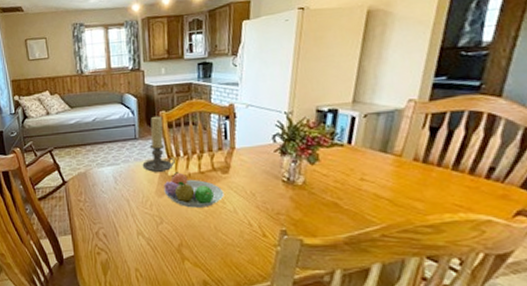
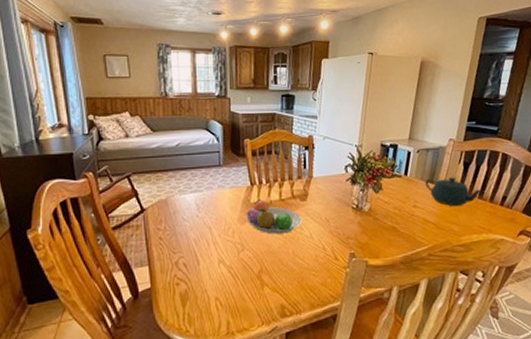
candle holder: present [142,115,175,173] -> none [226,143,258,200]
teapot: none [375,145,461,180] -> present [425,177,484,207]

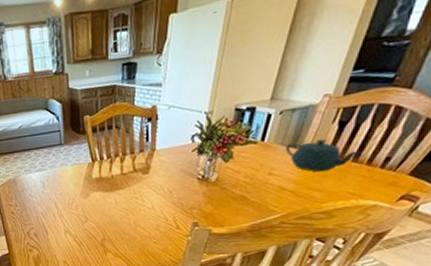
fruit bowl: present [246,199,302,234] -> none [88,175,144,207]

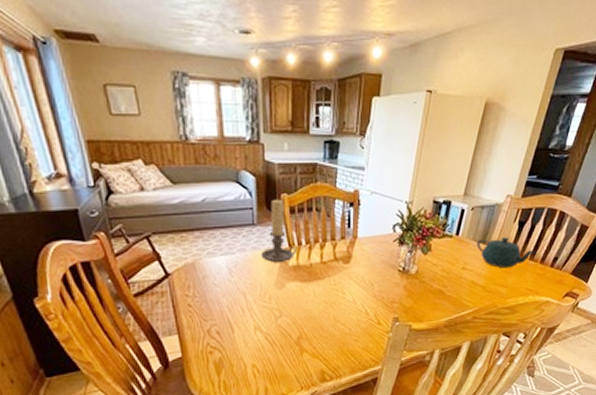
candle holder: none [68,120,99,177] -> present [261,199,296,263]

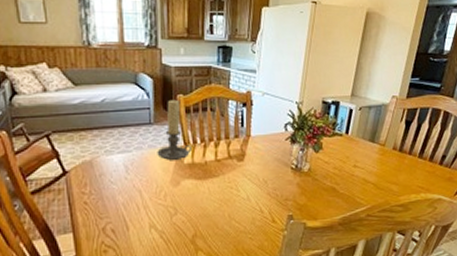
teapot: present [477,237,536,269] -> none [366,136,424,166]

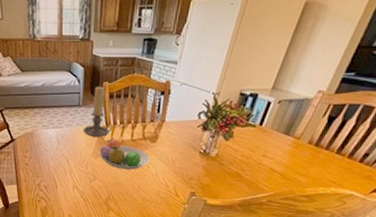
fruit bowl: none [179,160,239,197] -> present [99,138,150,170]

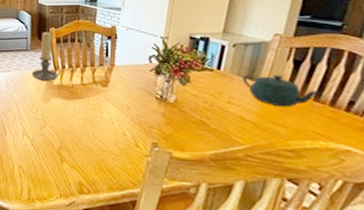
fruit bowl: present [99,138,150,170] -> none [49,82,102,116]
teapot: none [280,130,345,160] -> present [242,75,322,108]

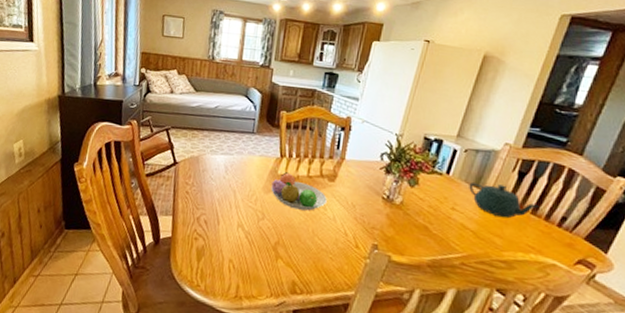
candle holder: present [31,31,60,82] -> none [254,114,287,171]
fruit bowl: none [49,82,102,116] -> present [271,172,327,211]

